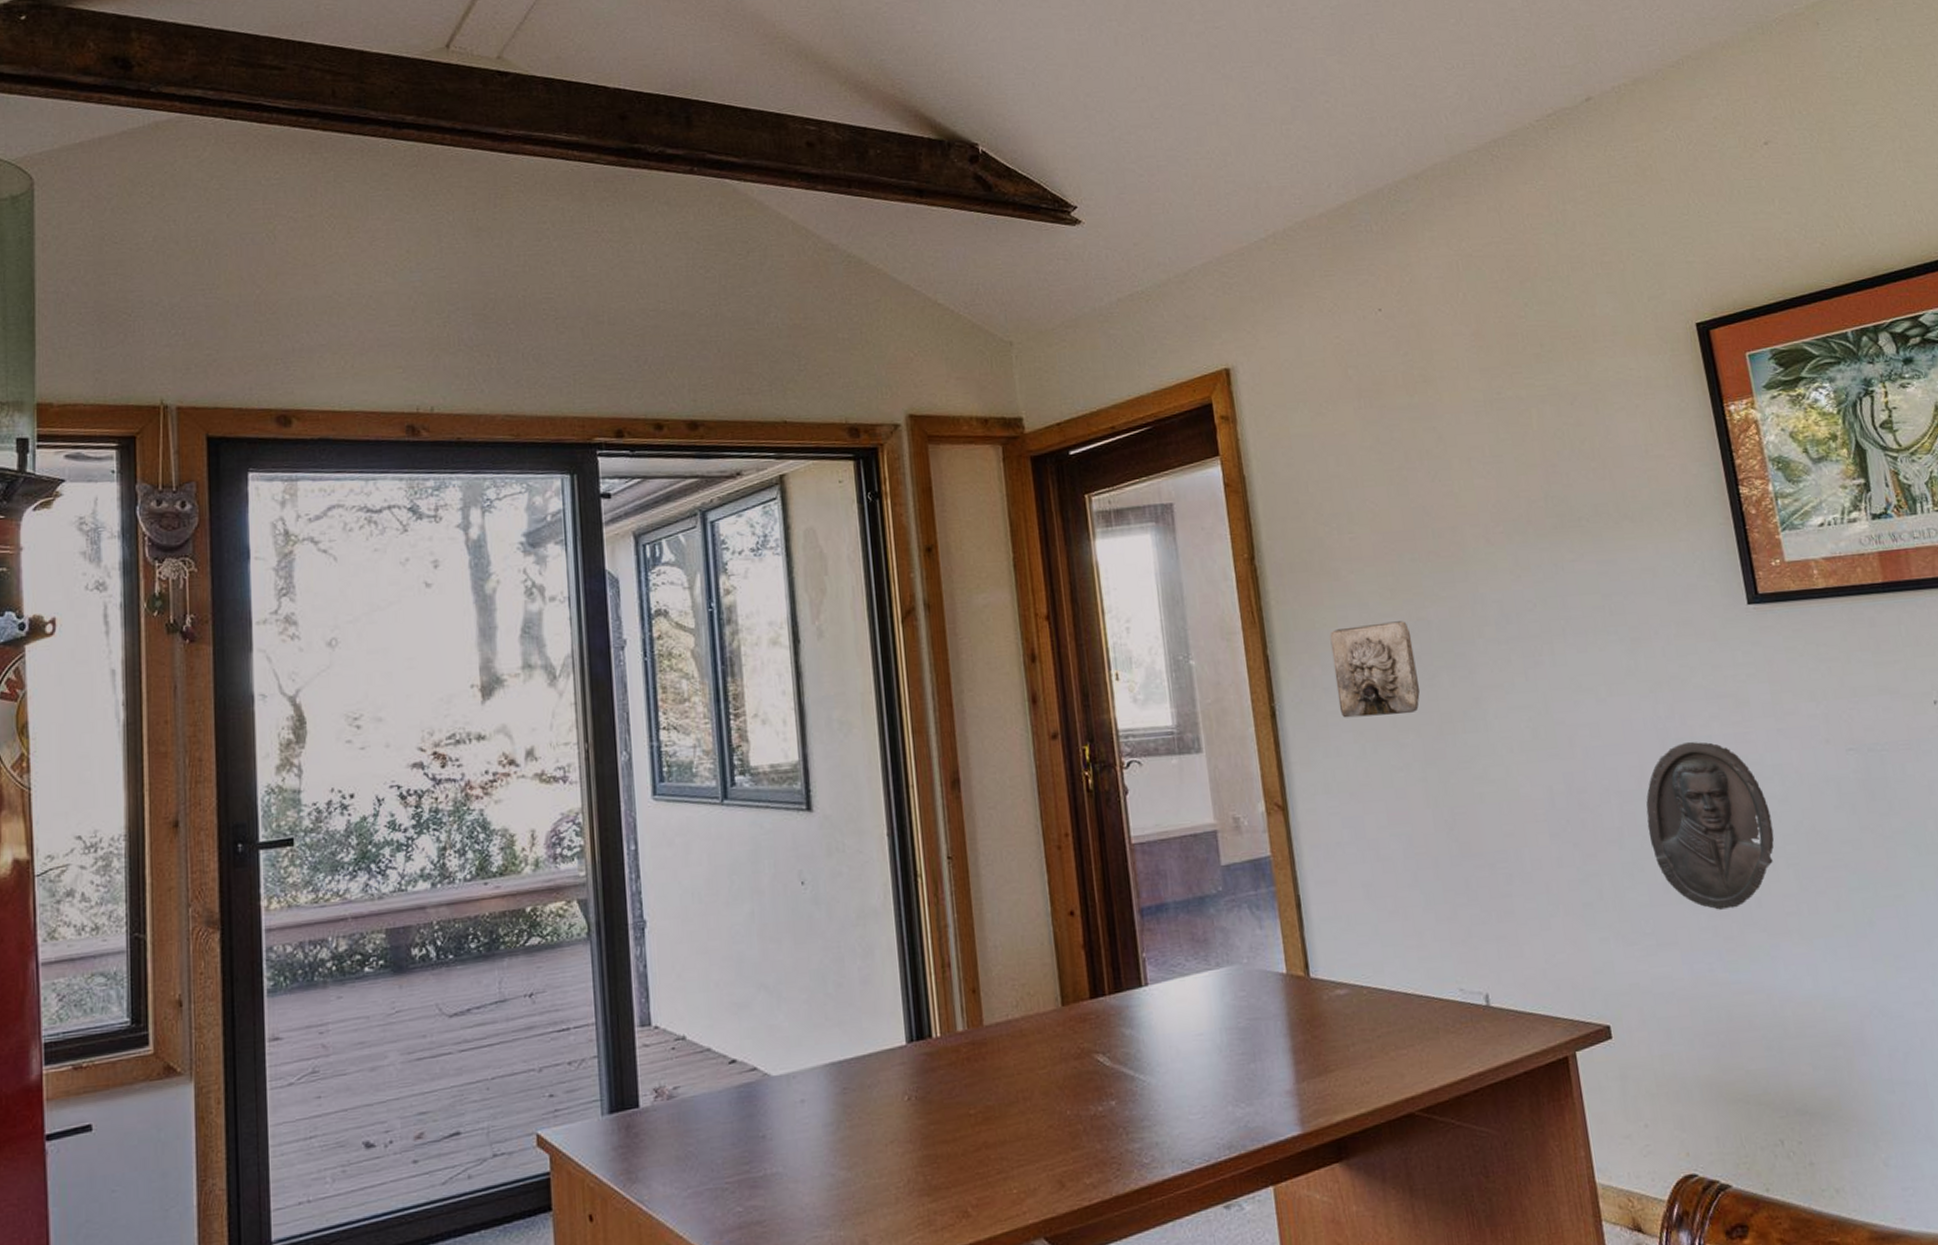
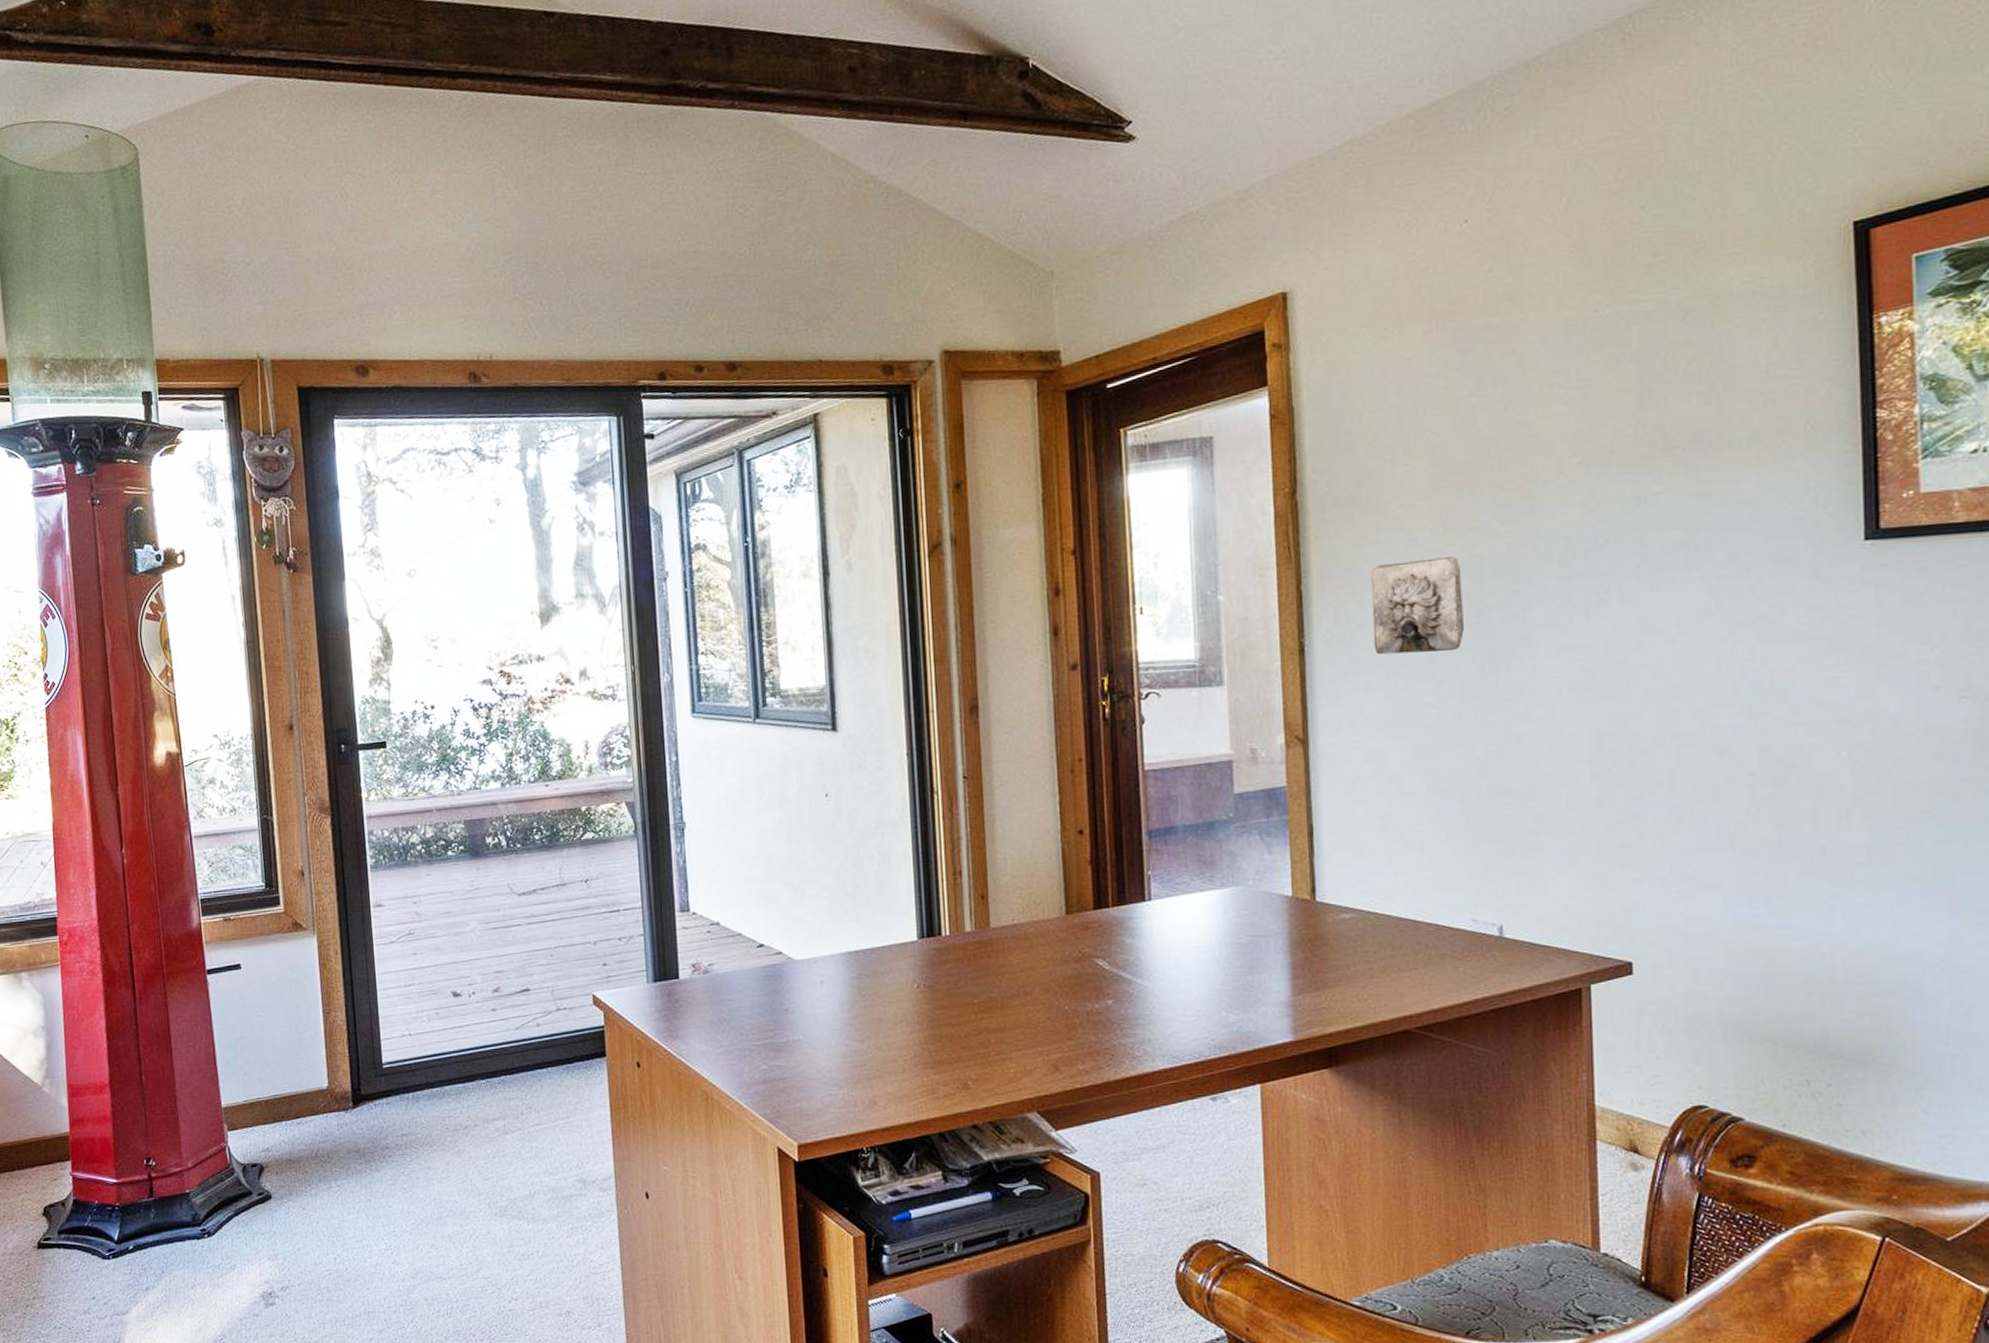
portrait relief: present [1646,741,1775,910] -> none [1705,685,1853,857]

